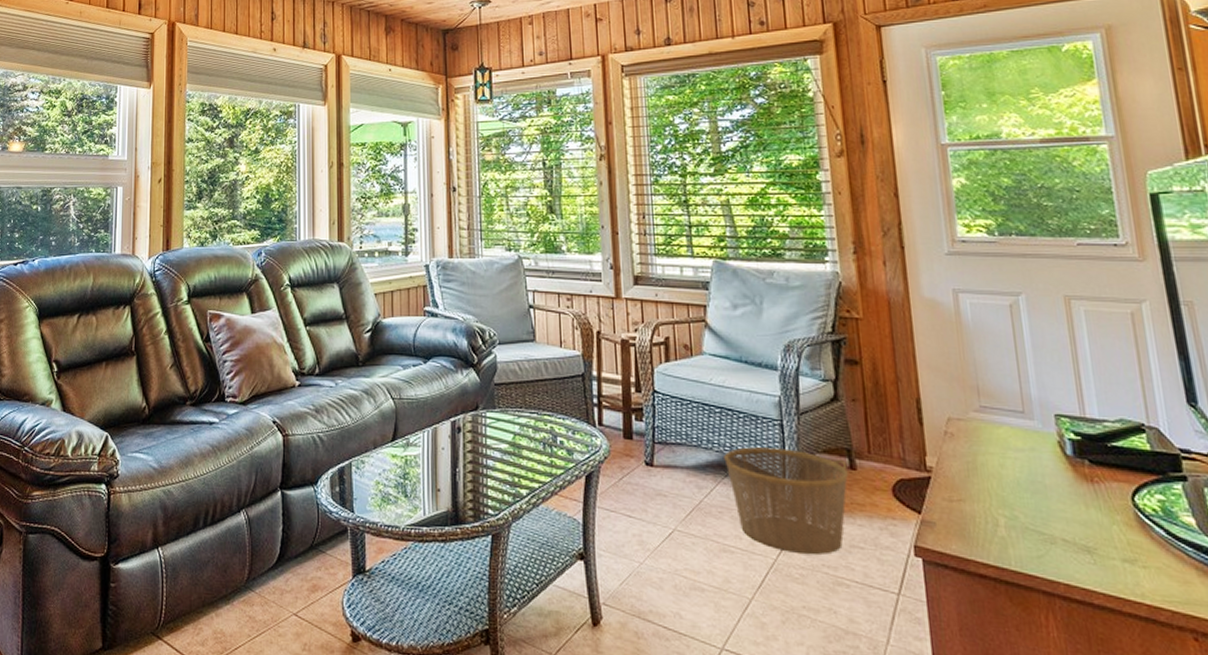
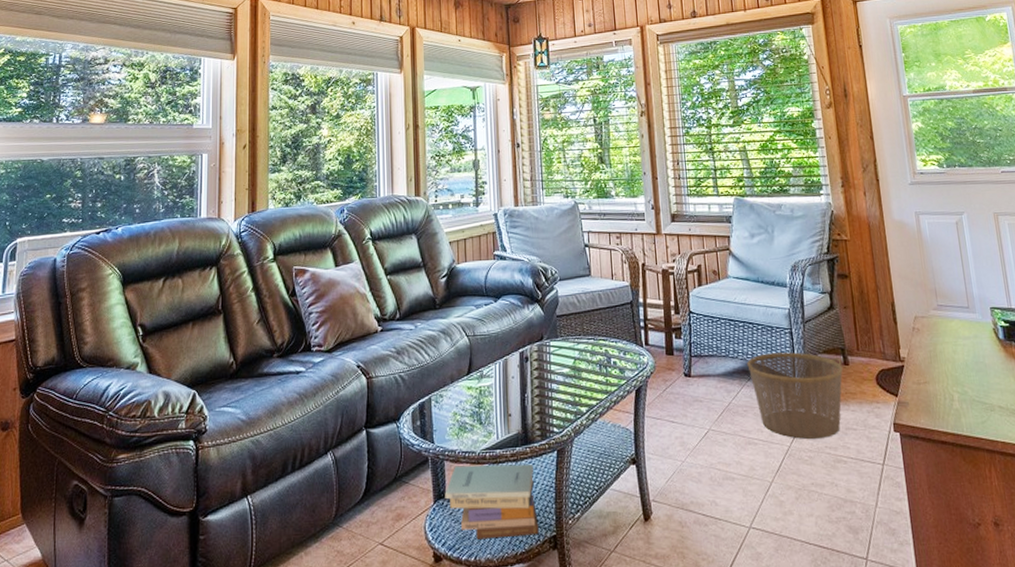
books: none [364,540,469,626] -> present [444,463,539,540]

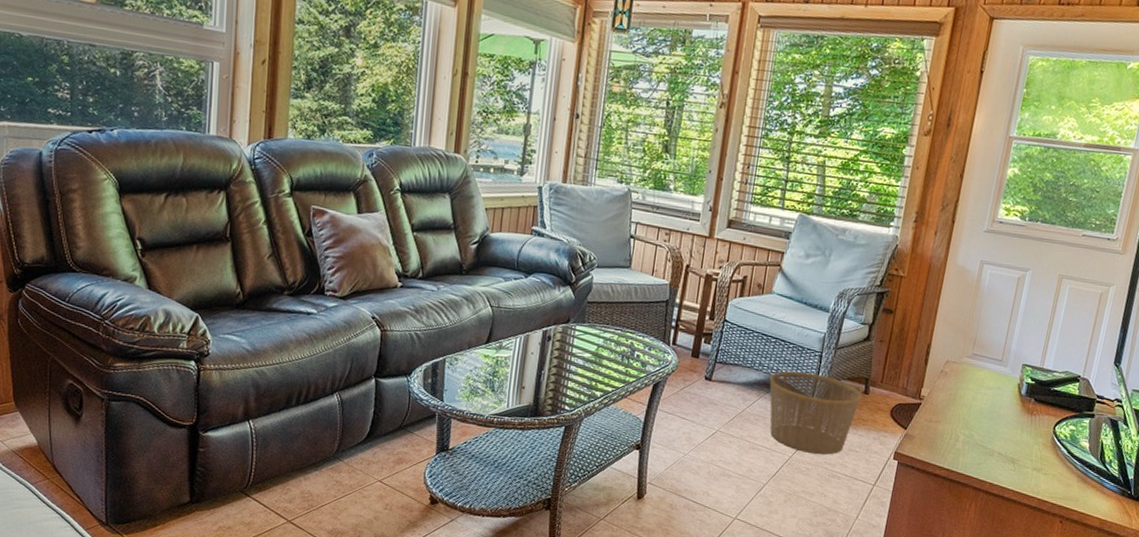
books: present [444,463,539,540] -> none [447,425,540,496]

